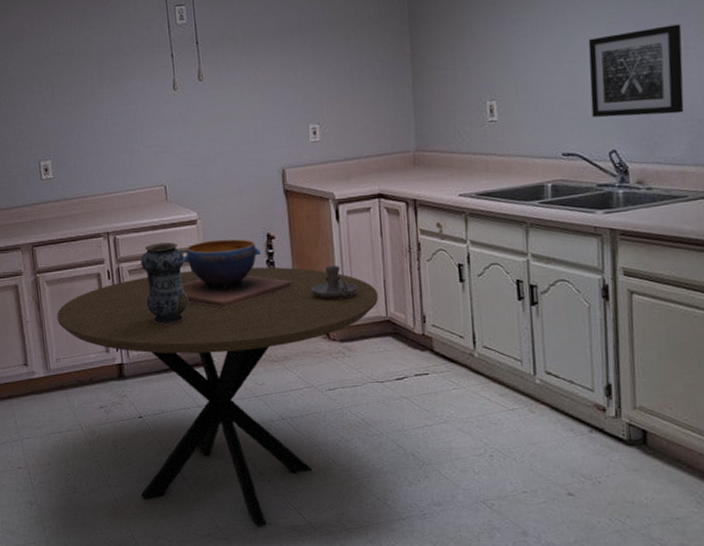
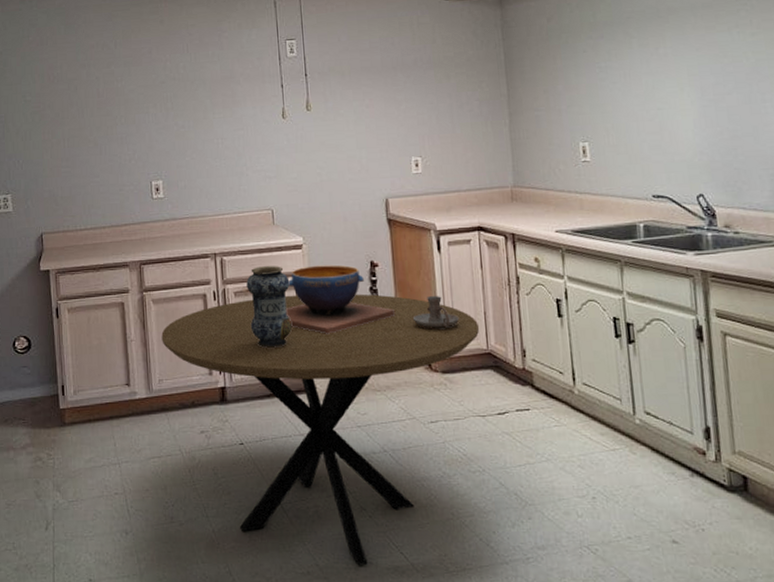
wall art: present [588,24,684,118] -> none [672,79,765,163]

